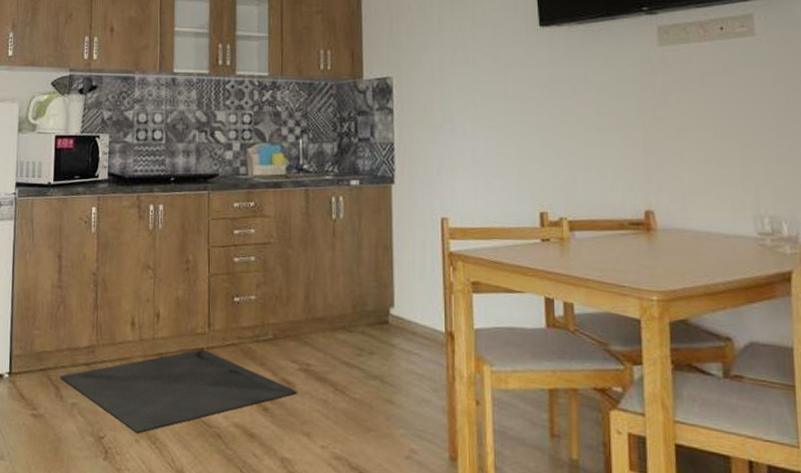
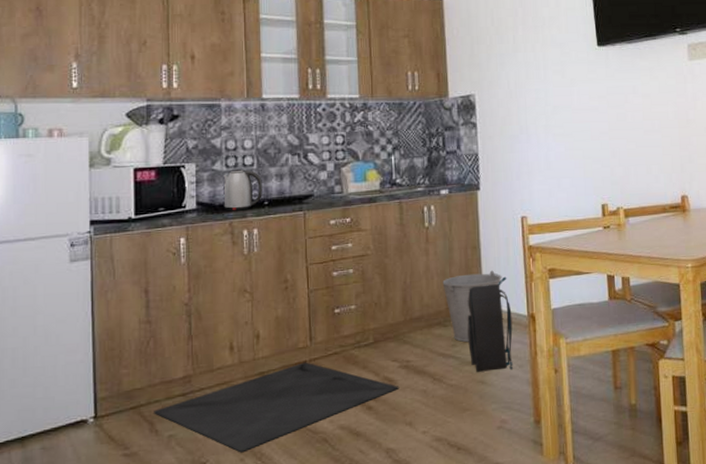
kettle: none [132,142,170,185] -> present [223,168,262,212]
bucket: none [349,275,417,354] -> present [442,270,502,343]
backpack: none [375,284,427,392] -> present [467,276,514,372]

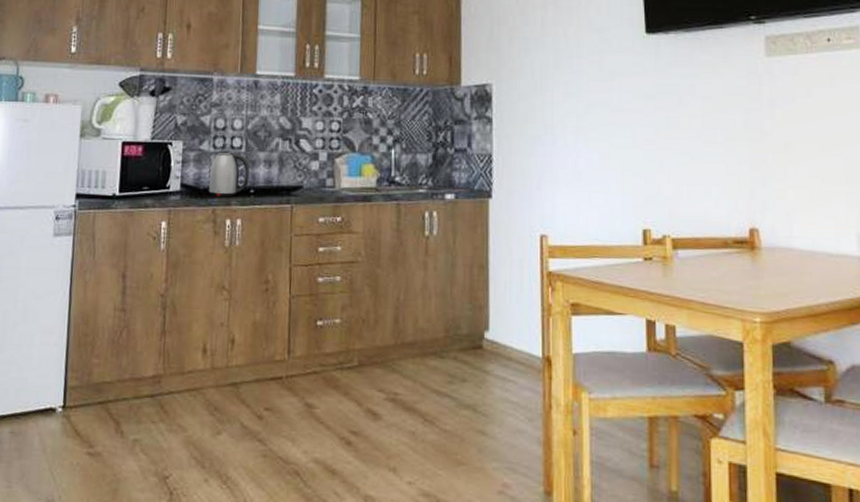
door mat: present [154,362,400,453] -> none [121,377,385,472]
bucket: present [442,270,502,343] -> none [441,296,513,381]
backpack: present [467,276,514,372] -> none [468,306,523,422]

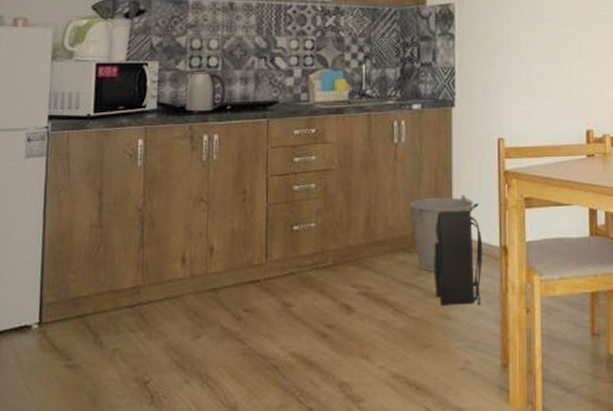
bucket: none [441,296,513,381] -> present [409,195,474,272]
backpack: none [468,306,523,422] -> present [434,203,483,305]

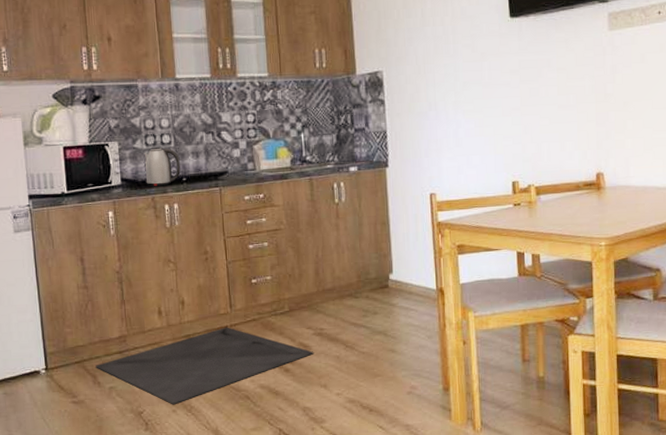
door mat: none [99,281,358,374] -> present [95,327,314,405]
bucket: present [409,195,474,272] -> none [353,245,411,313]
backpack: present [434,203,483,305] -> none [377,252,423,341]

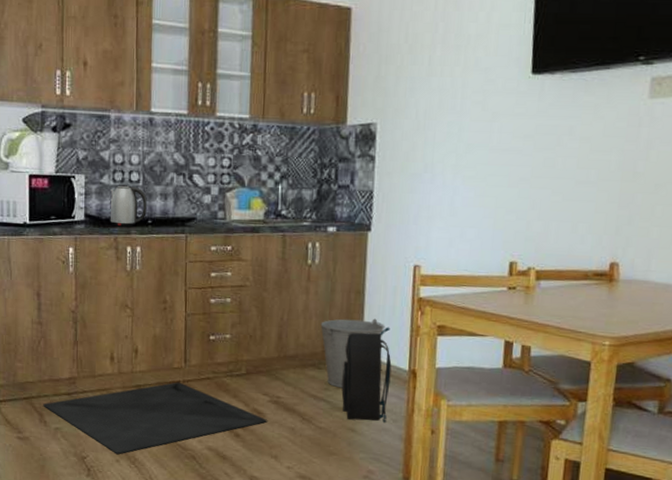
bucket: none [353,245,411,313] -> present [320,318,386,388]
backpack: none [377,252,423,341] -> present [341,327,392,423]

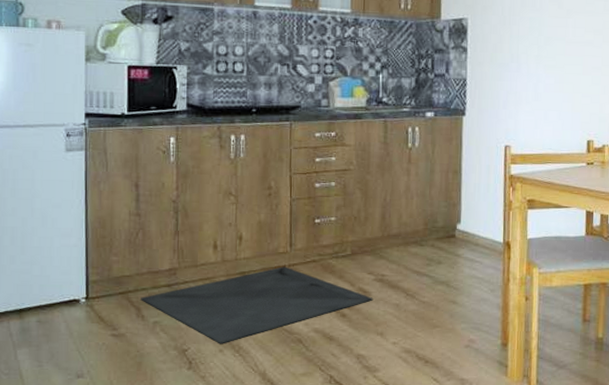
kettle: present [109,184,147,227] -> none [213,74,251,116]
bucket: present [320,318,386,388] -> none [421,196,481,263]
backpack: present [341,327,392,423] -> none [443,203,488,293]

